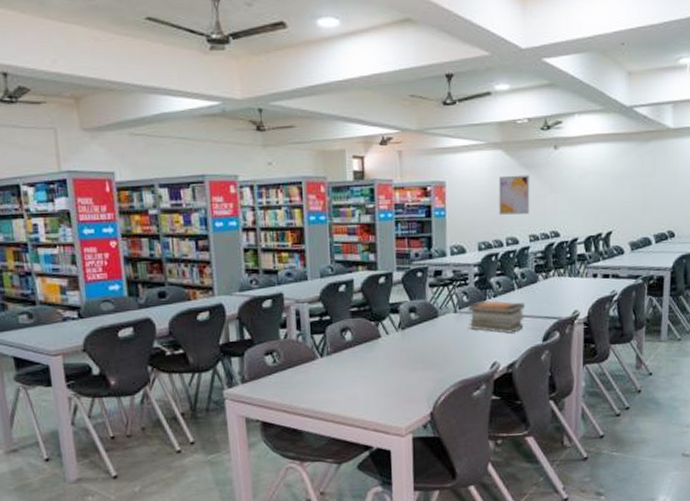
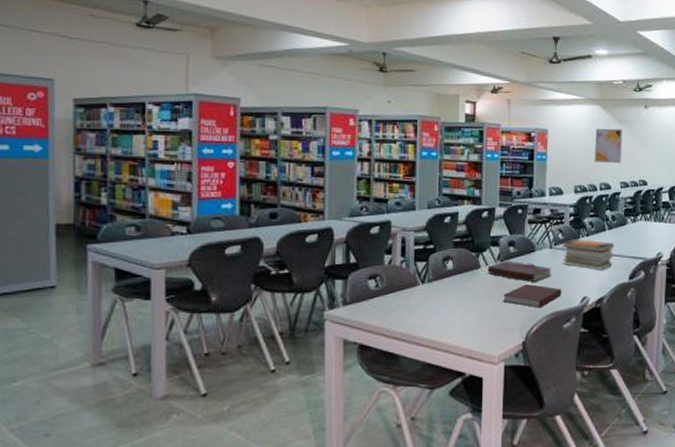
book: none [388,328,459,350] -> present [487,260,553,282]
notebook: none [407,351,470,377] -> present [503,283,562,308]

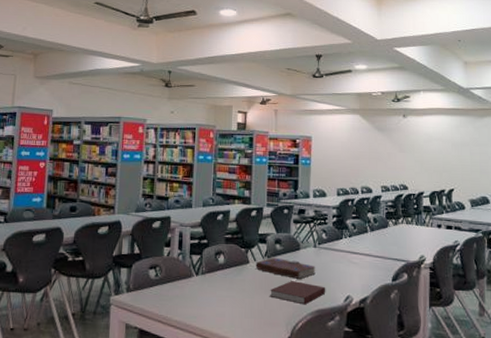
book stack: present [562,238,615,270] -> none [325,238,377,271]
wall art: present [595,128,623,164] -> none [356,135,382,169]

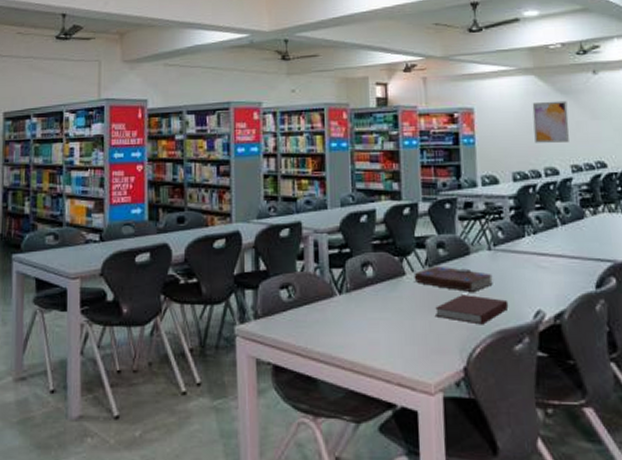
wall art: none [356,135,382,169] -> present [532,100,570,144]

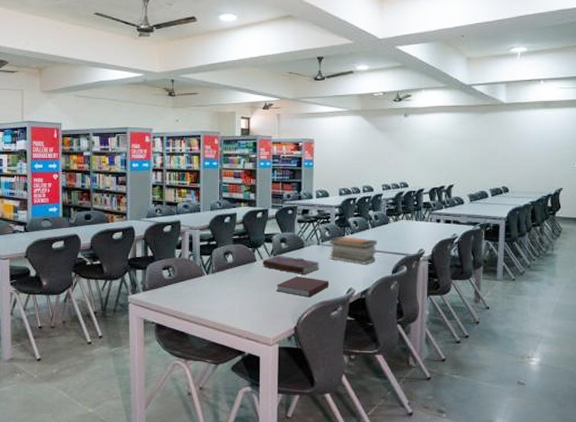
book stack: none [502,236,572,277] -> present [328,235,378,265]
wall art: present [532,100,570,144] -> none [358,136,384,168]

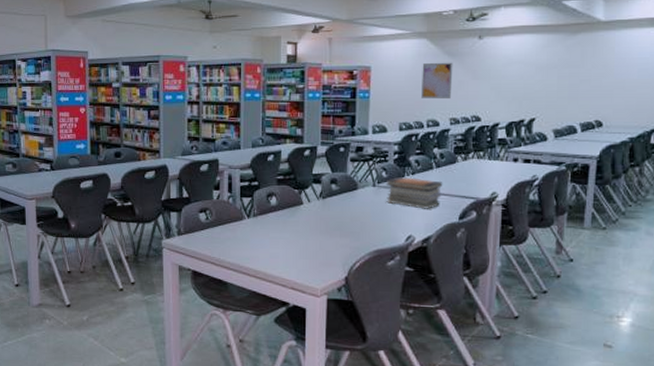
book: present [262,255,320,274] -> none [310,197,376,219]
notebook: present [277,275,329,298] -> none [326,220,386,245]
wall art: none [358,136,384,168] -> present [421,62,453,100]

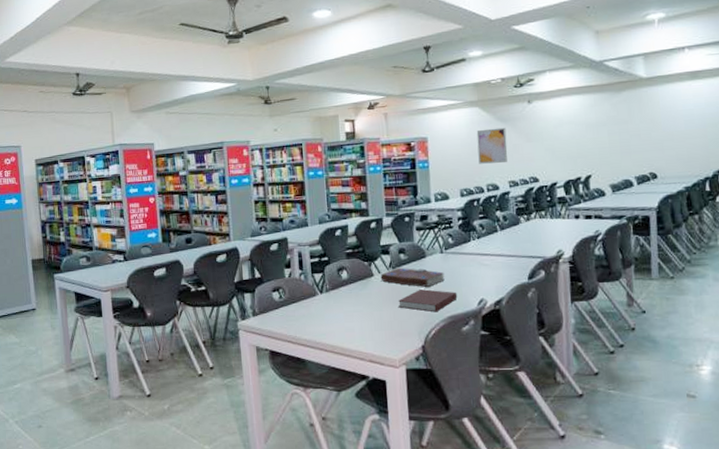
book: none [310,197,376,219] -> present [380,267,446,287]
notebook: none [326,220,386,245] -> present [398,288,458,312]
book stack: present [385,176,443,209] -> none [452,241,509,272]

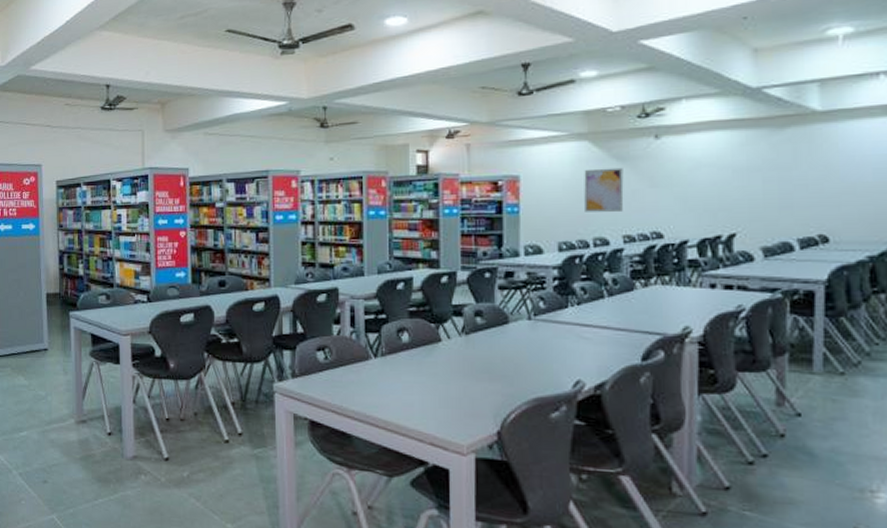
book: present [380,267,446,287] -> none [450,333,533,360]
notebook: present [398,288,458,312] -> none [471,361,547,392]

